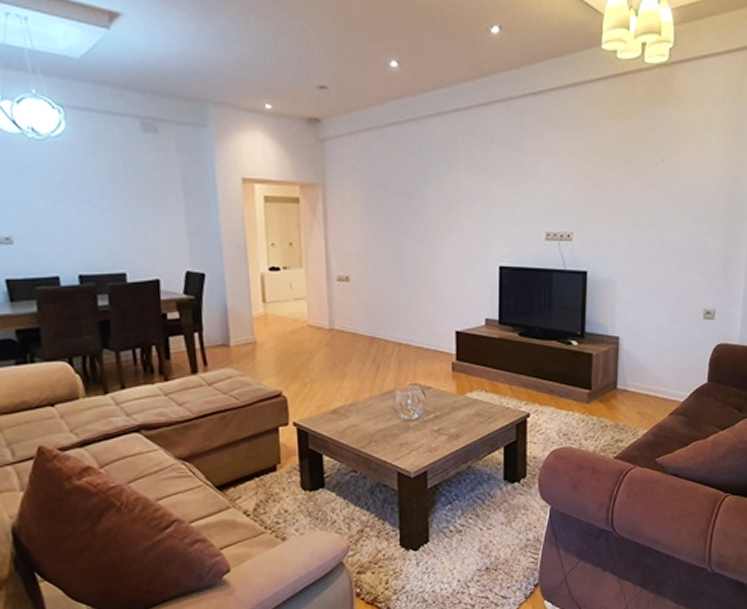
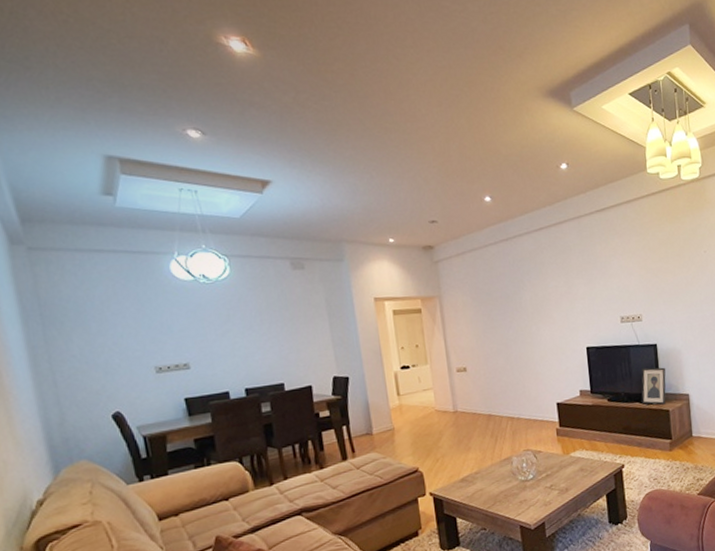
picture frame: none [559,299,595,347] -> present [641,367,666,405]

